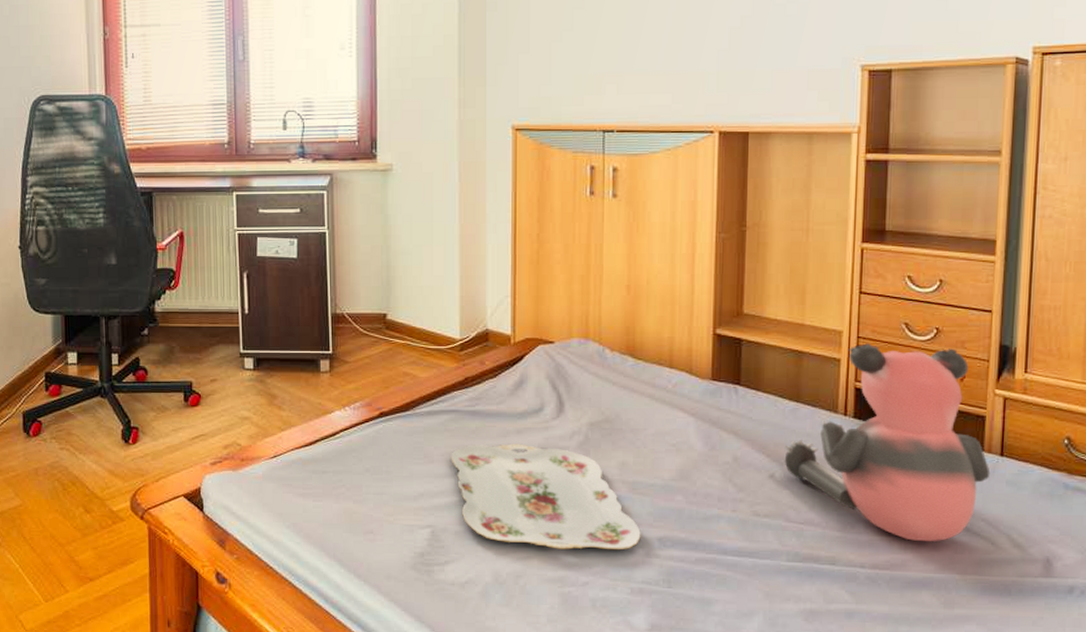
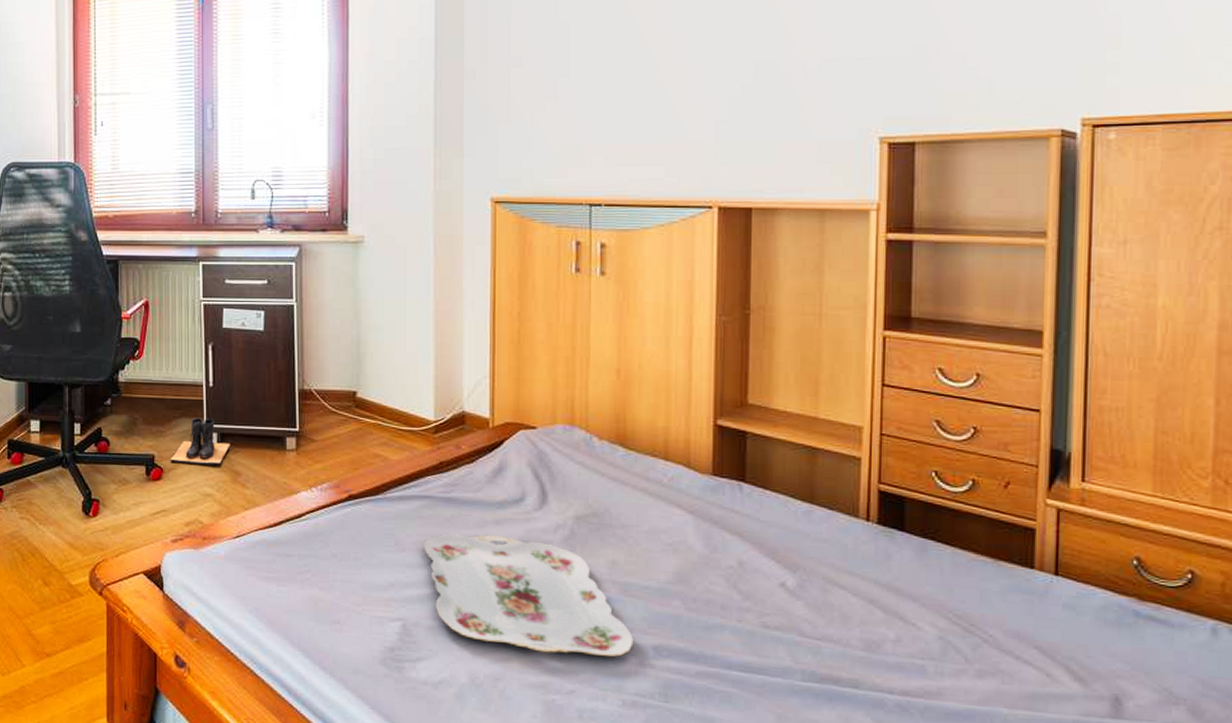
boots: none [208,344,266,388] -> present [170,417,230,464]
bear: present [784,343,991,542] -> none [797,441,1043,669]

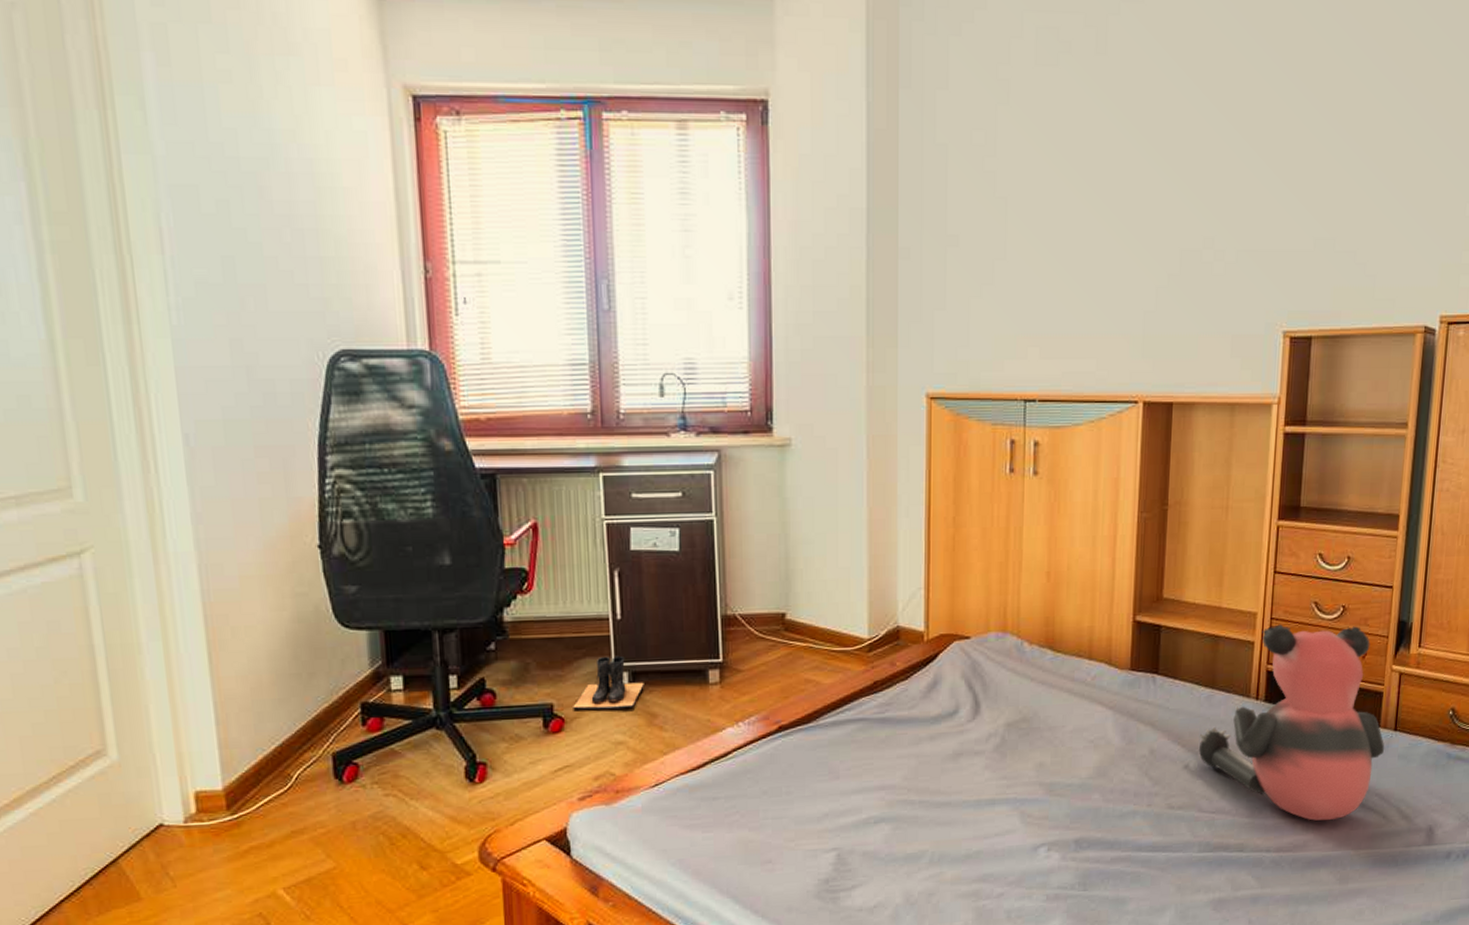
serving tray: present [424,534,634,657] -> none [858,751,1057,862]
bear: none [797,441,1043,669] -> present [1199,624,1385,821]

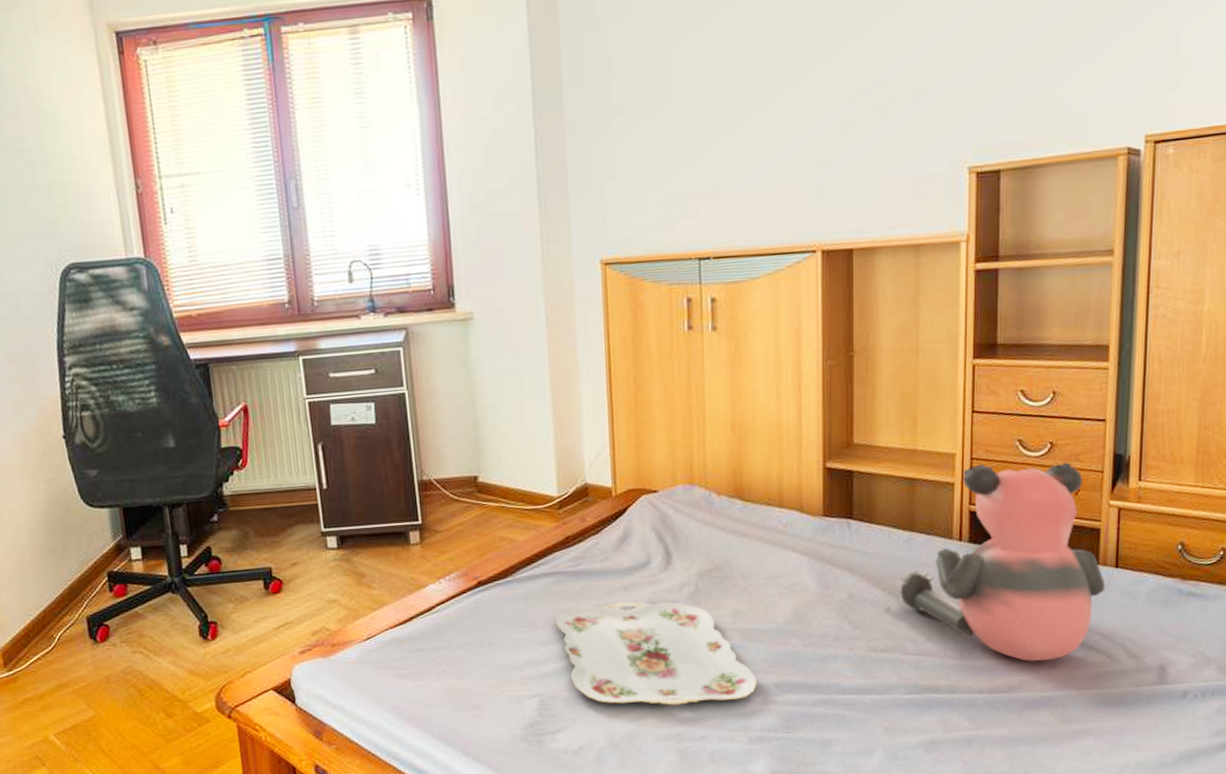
boots: present [573,655,644,710] -> none [289,521,352,572]
serving tray: none [858,751,1057,862] -> present [555,601,757,706]

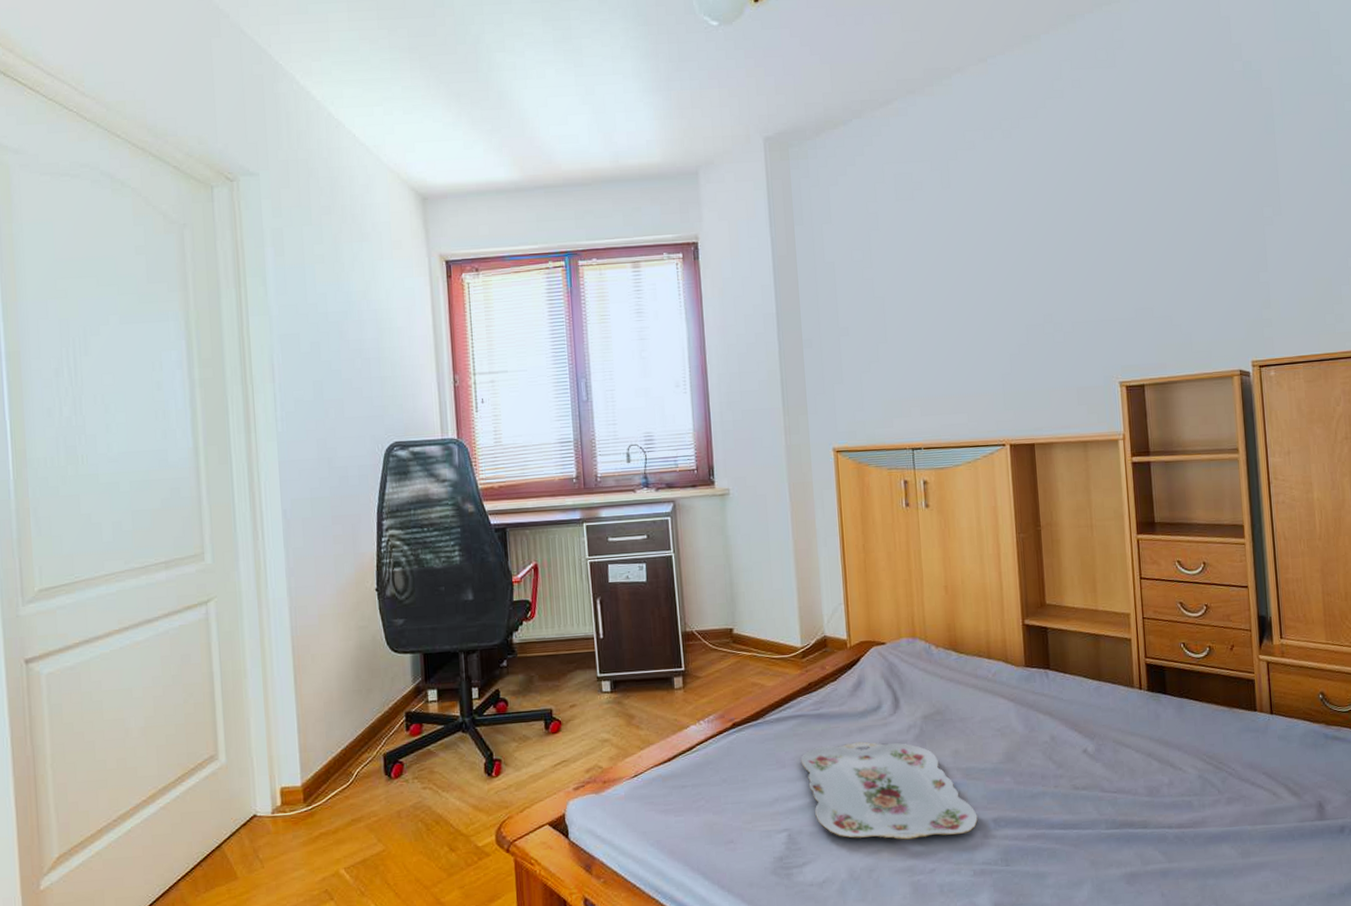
bear: present [900,462,1106,661] -> none [1093,622,1265,799]

